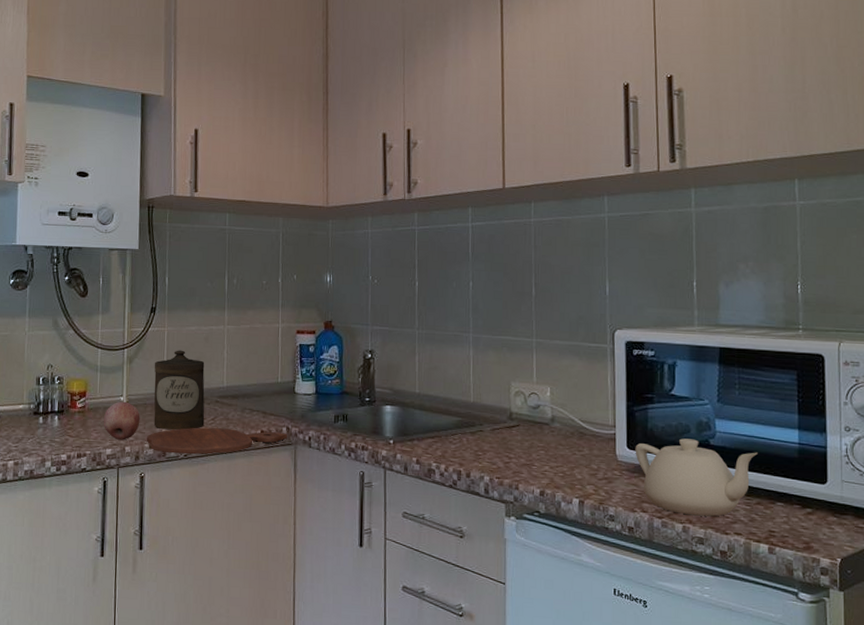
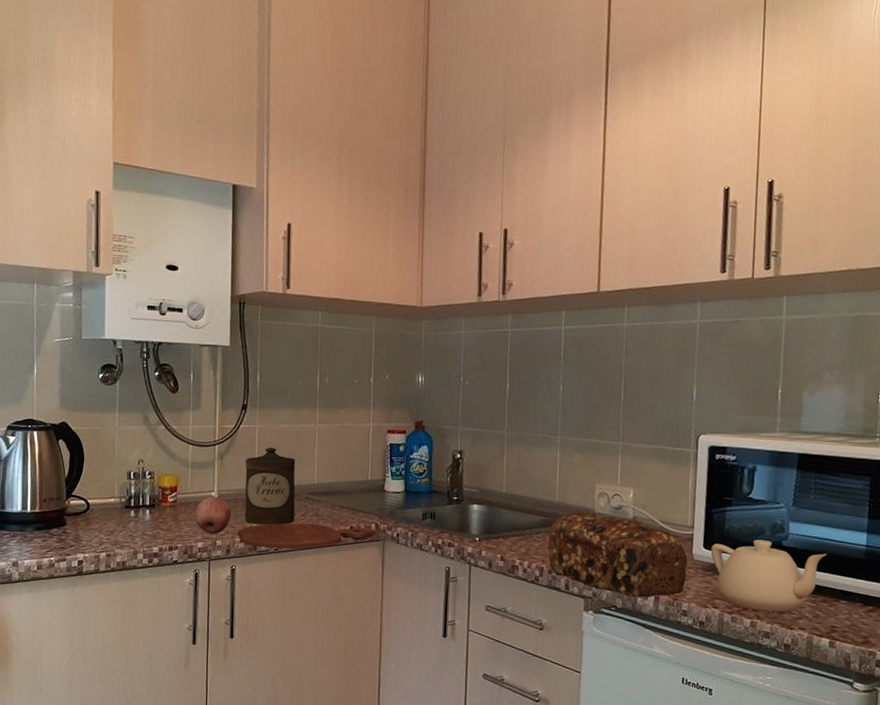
bread loaf: none [464,411,611,503] -> present [547,511,688,598]

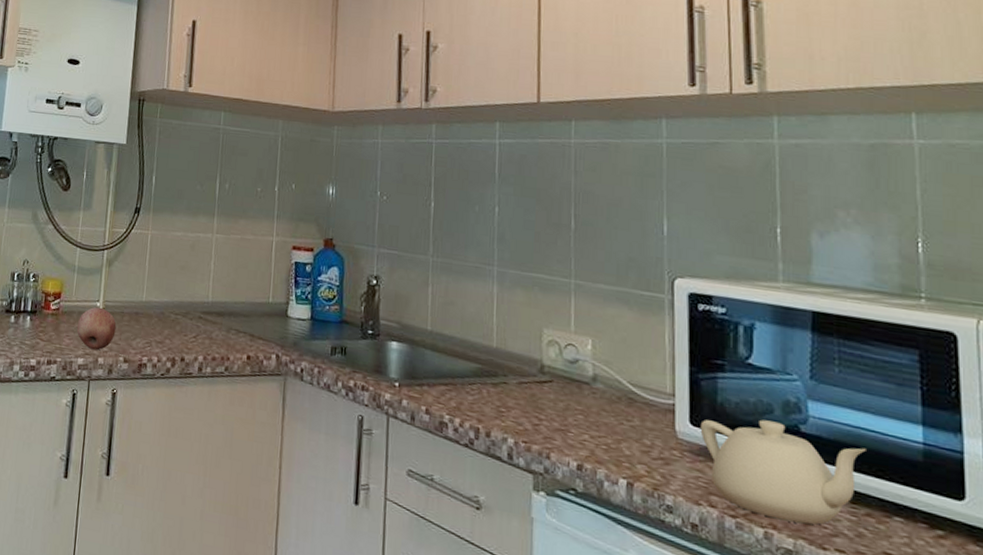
cutting board: present [237,523,377,549] -> none [121,343,278,377]
canister: present [244,447,296,525] -> none [130,256,189,346]
bread loaf: present [547,511,688,598] -> none [484,361,669,484]

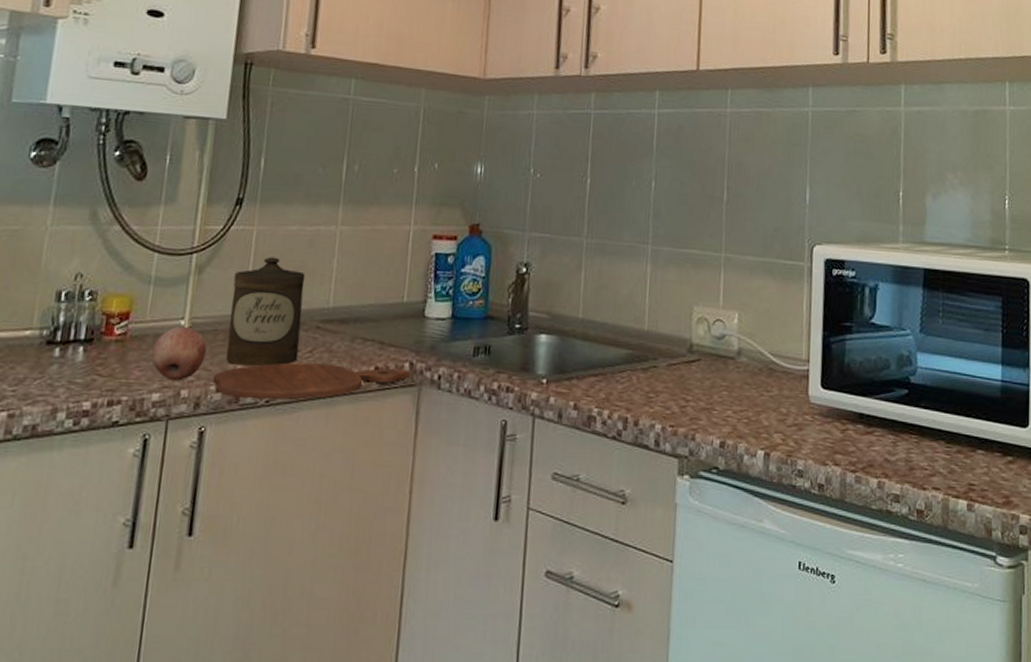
cutting board: none [121,343,278,377] -> present [212,362,411,400]
canister: none [130,256,189,346] -> present [225,257,306,366]
teapot: present [700,419,866,525] -> none [829,375,960,469]

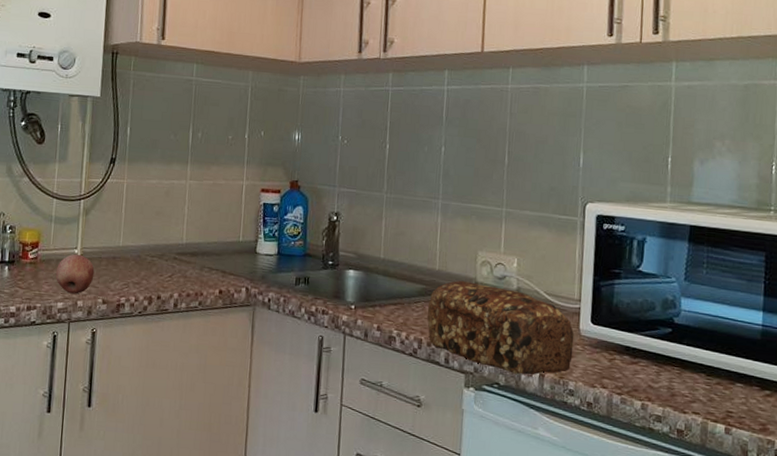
cutting board: present [212,362,411,400] -> none [99,284,247,312]
canister: present [225,257,306,366] -> none [108,203,164,286]
bread loaf: none [633,342,803,456] -> present [427,280,575,376]

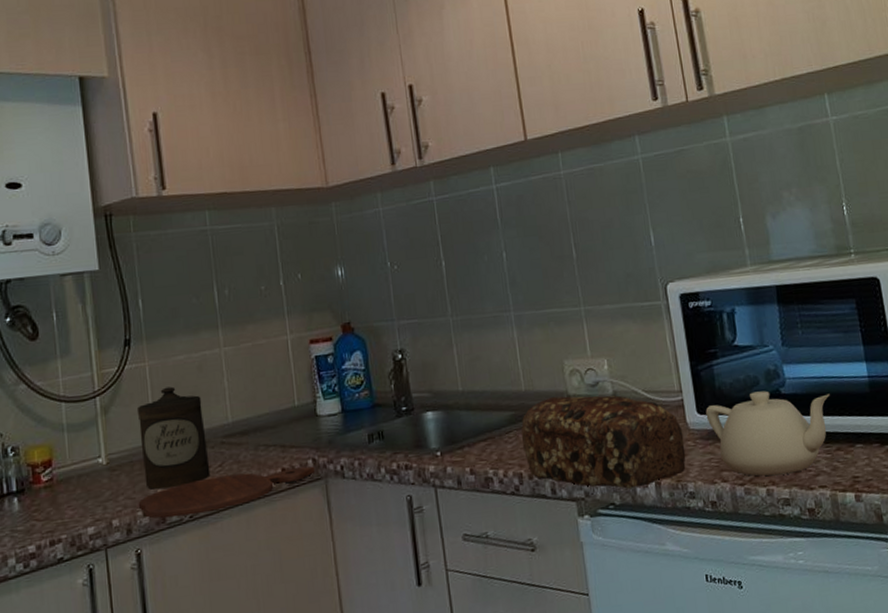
fruit: present [55,254,95,294] -> none [78,463,128,514]
cutting board: none [99,284,247,312] -> present [138,466,316,519]
canister: none [108,203,164,286] -> present [136,386,211,489]
teapot: none [598,315,721,395] -> present [705,391,830,476]

